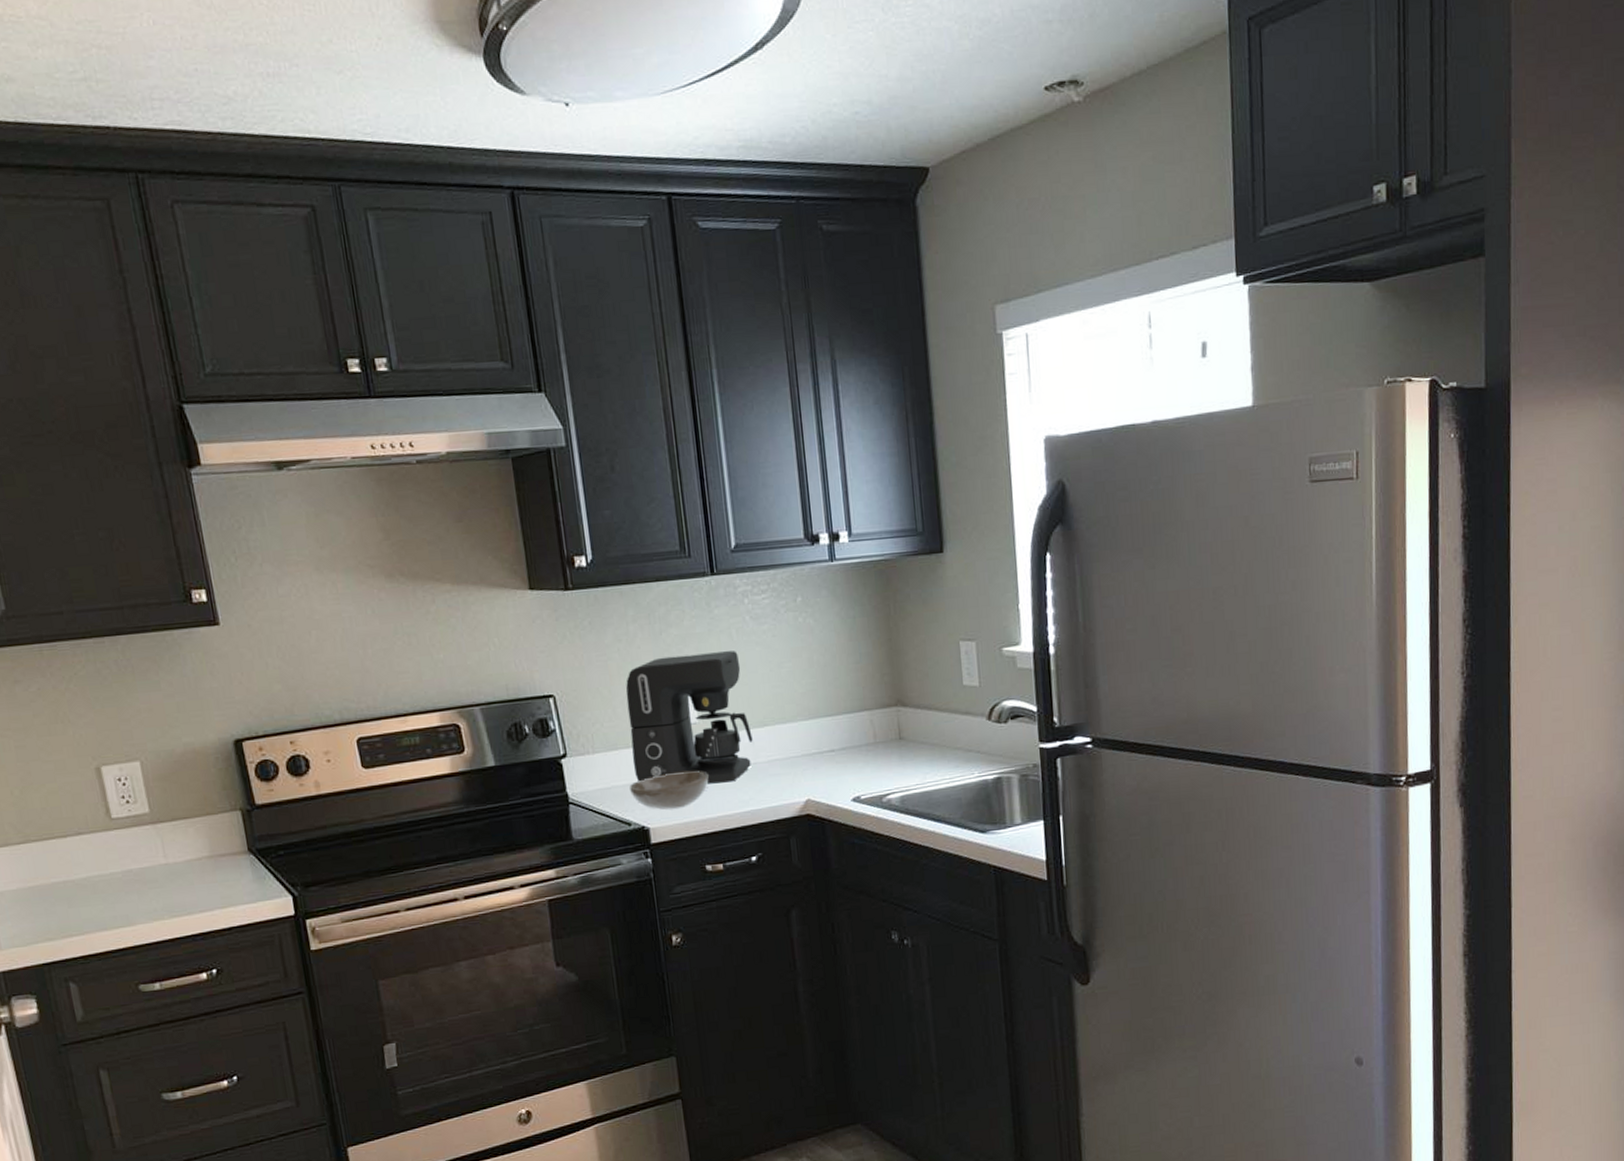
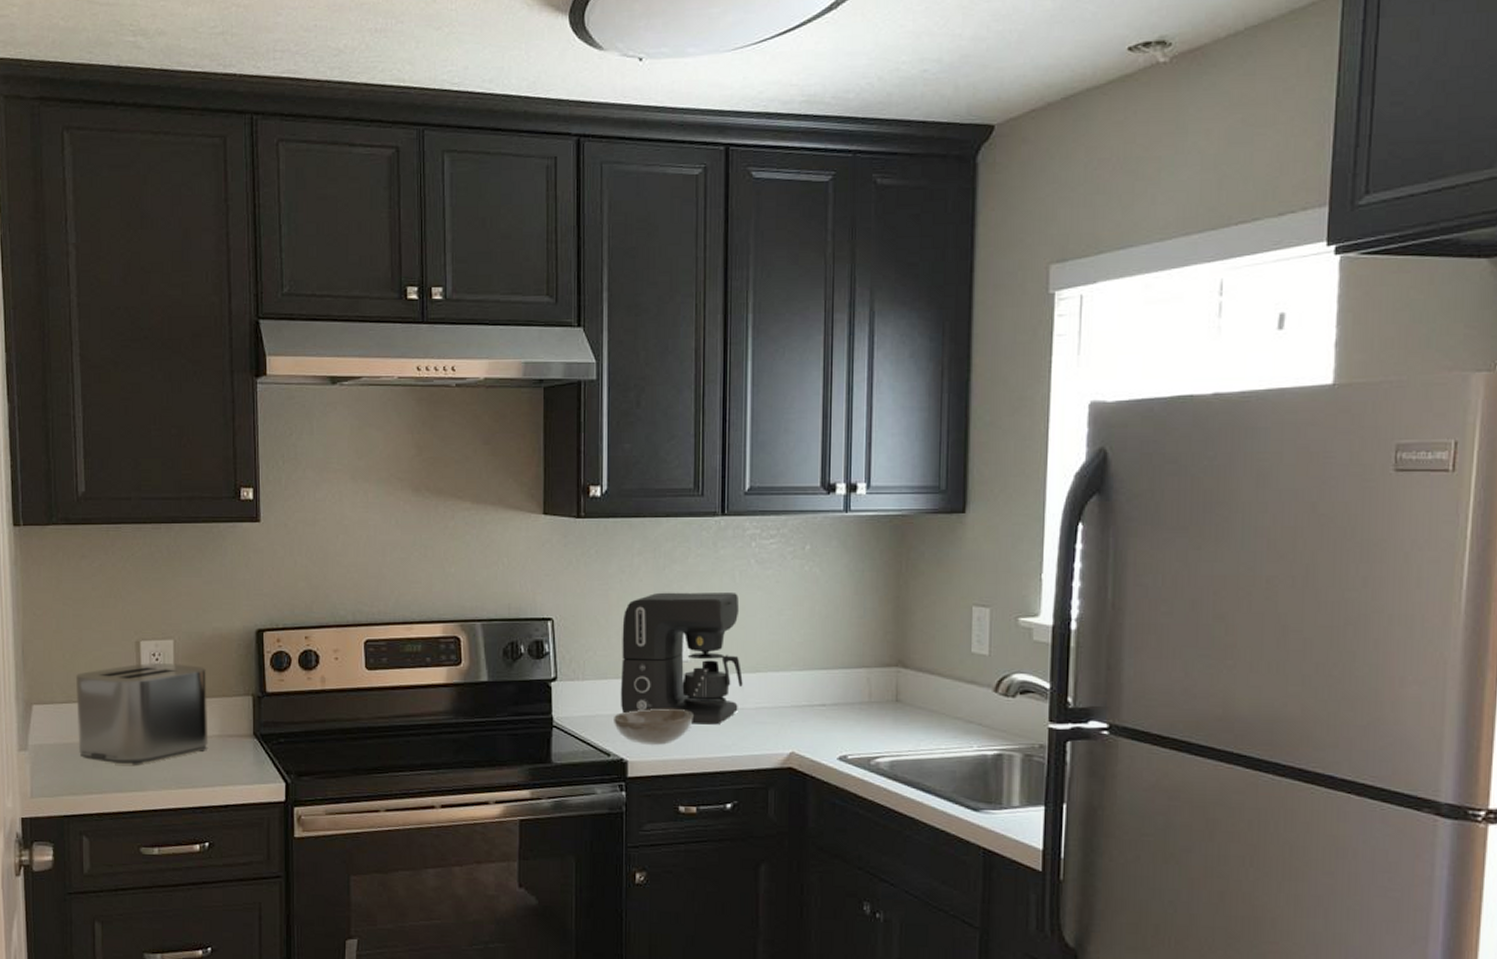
toaster: none [29,786,200,901] -> present [75,663,208,765]

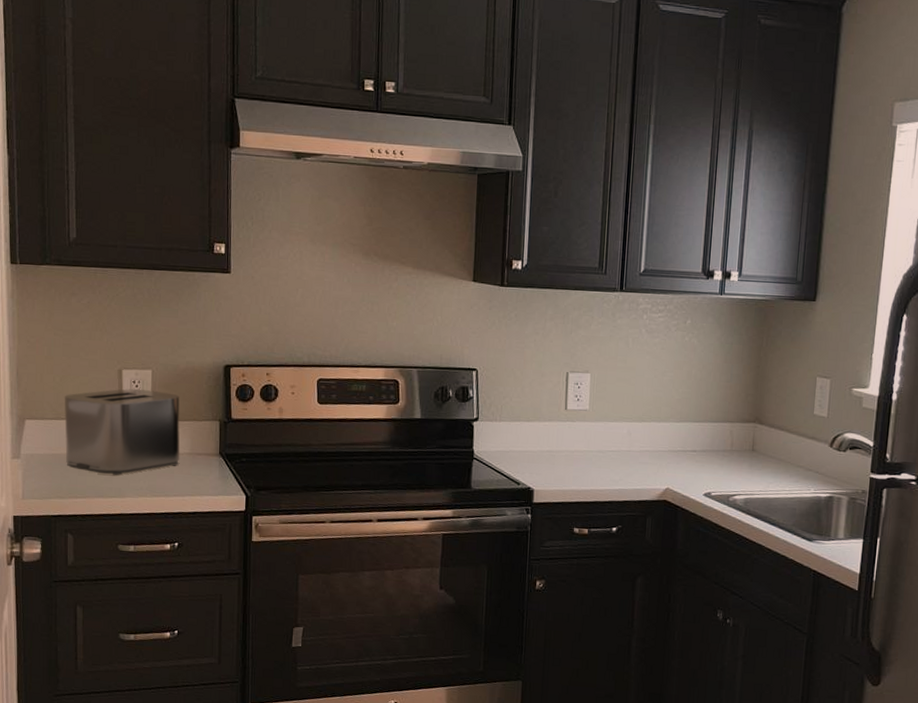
soup bowl: present [612,708,693,746] -> none [523,447,589,479]
coffee maker: present [620,592,743,725] -> none [530,352,631,463]

